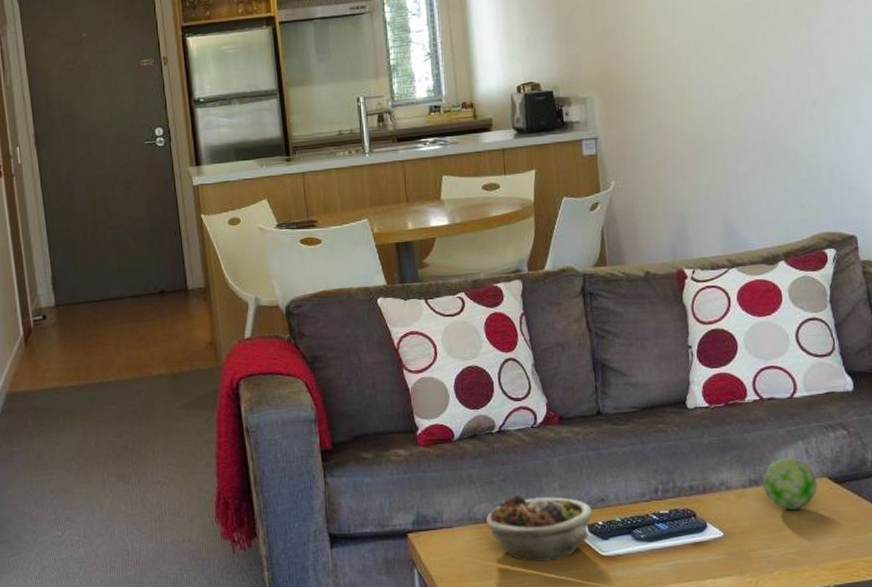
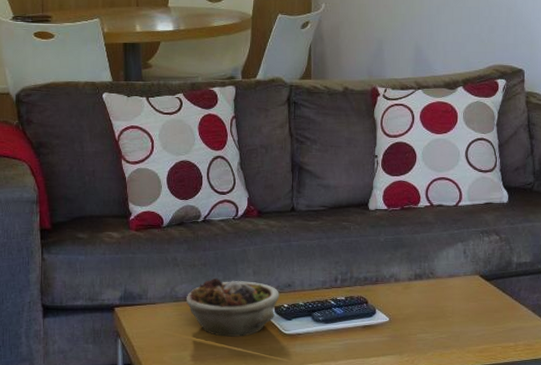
decorative ball: present [763,457,817,510] -> none [426,256,470,301]

